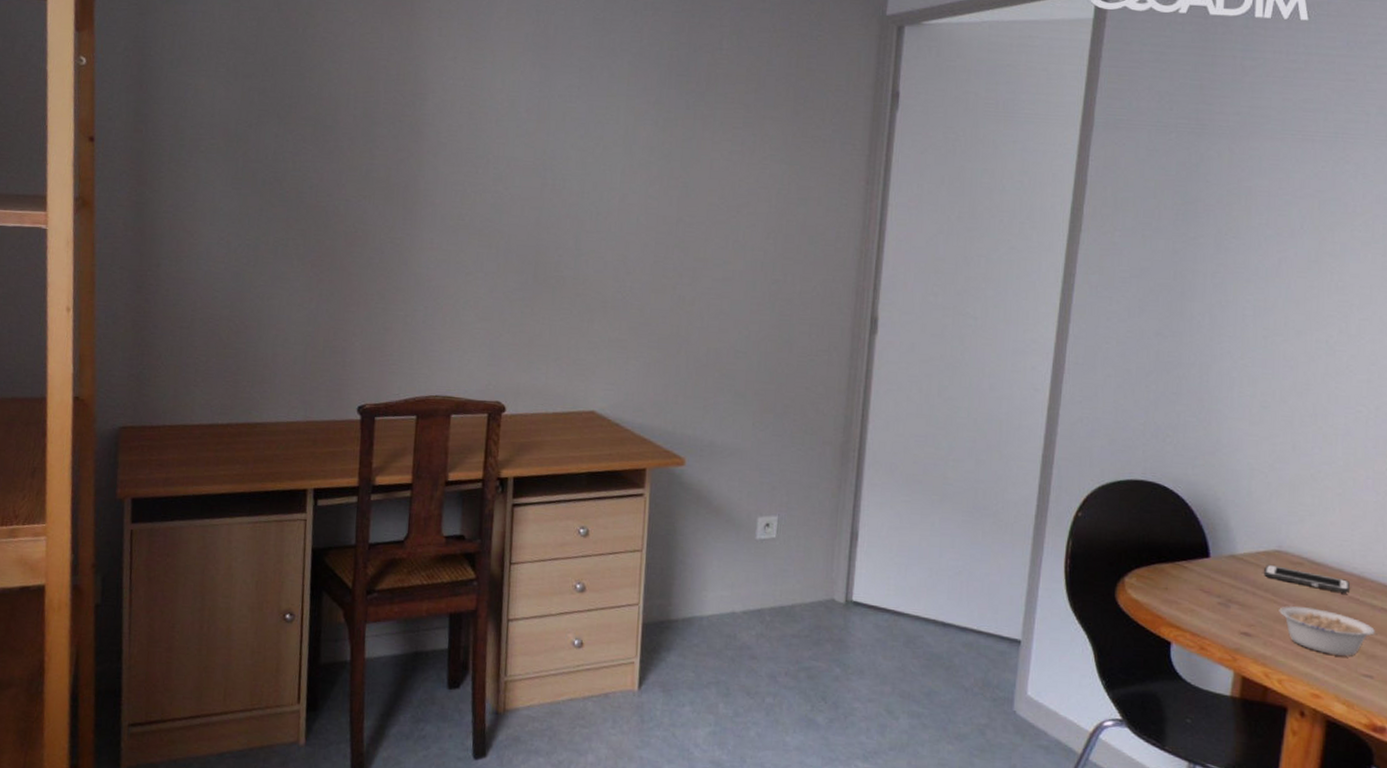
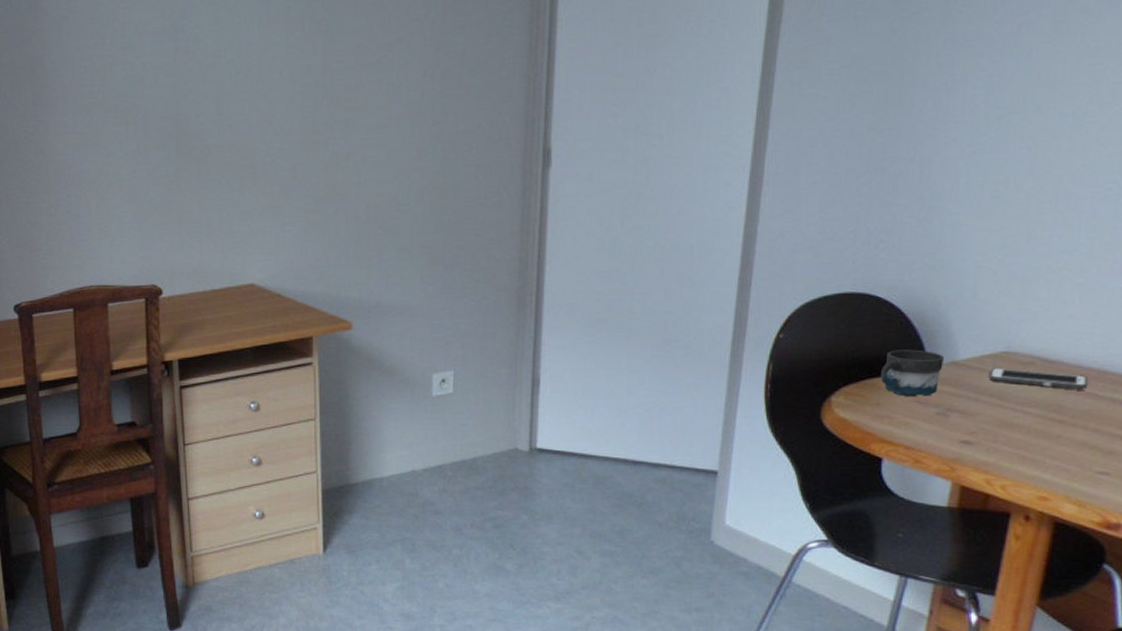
mug: none [1169,538,1224,586] -> present [881,349,944,397]
legume: present [1279,606,1377,656] -> none [1004,409,1117,455]

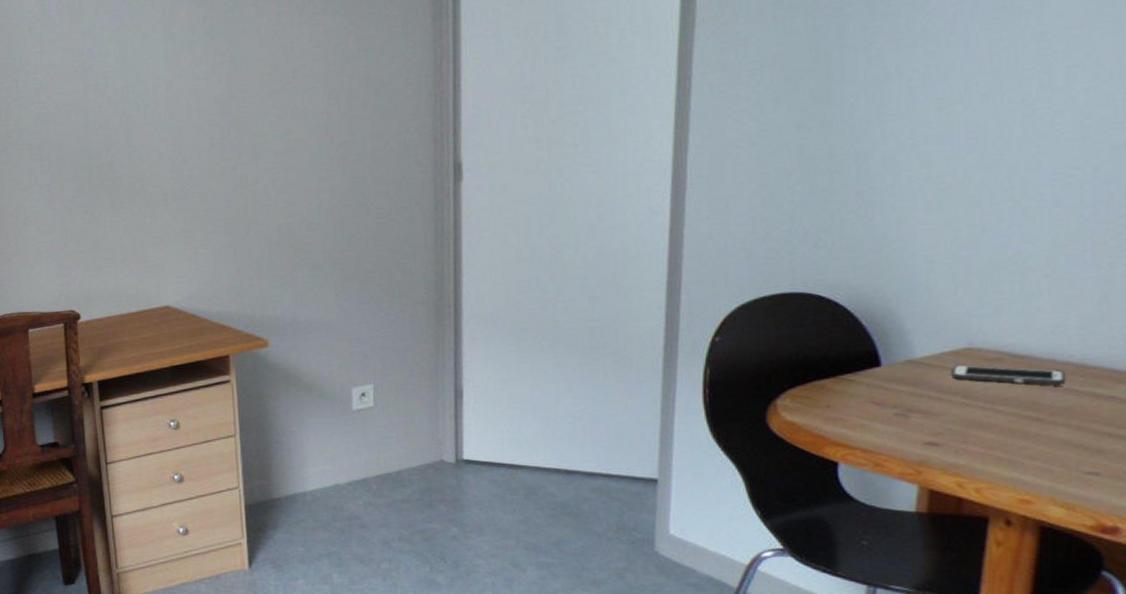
mug: present [881,349,944,397] -> none [830,348,899,398]

